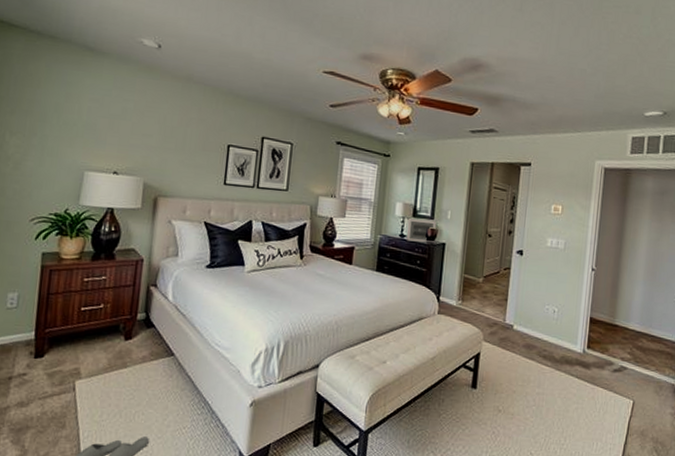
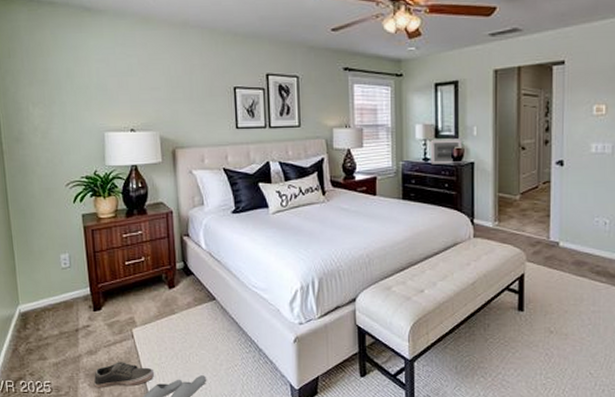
shoe: none [17,416,91,446] -> present [93,362,154,388]

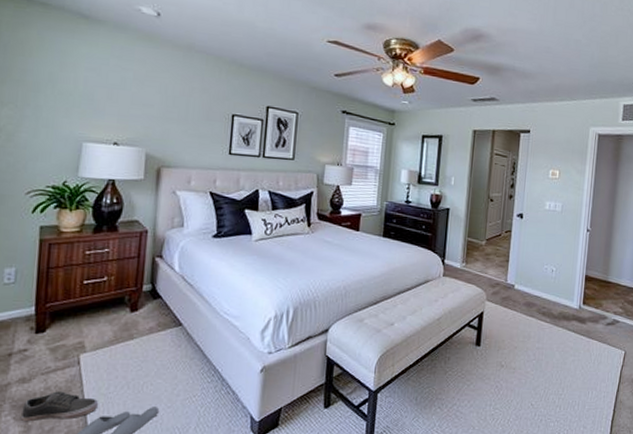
picture frame: present [430,140,463,164] -> none [412,185,441,209]

